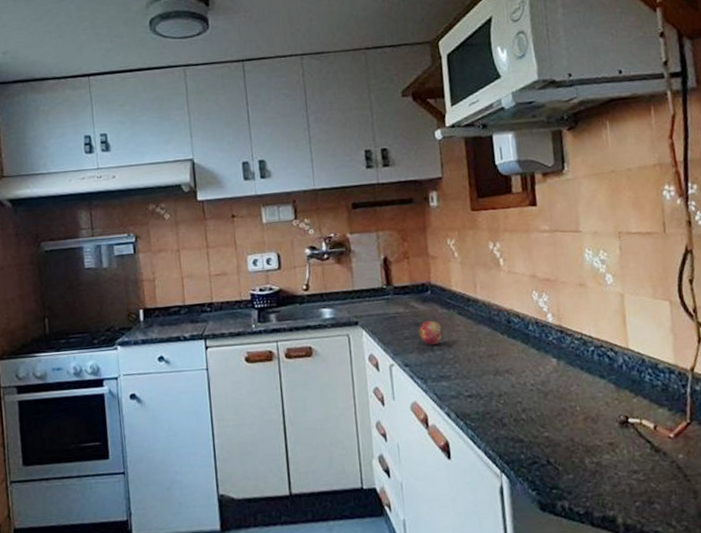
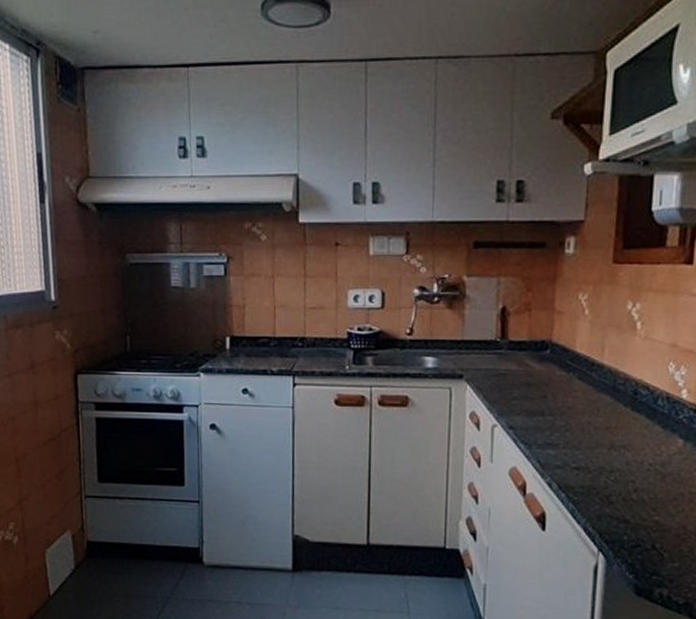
fruit: present [418,320,442,346] -> none [530,382,557,410]

